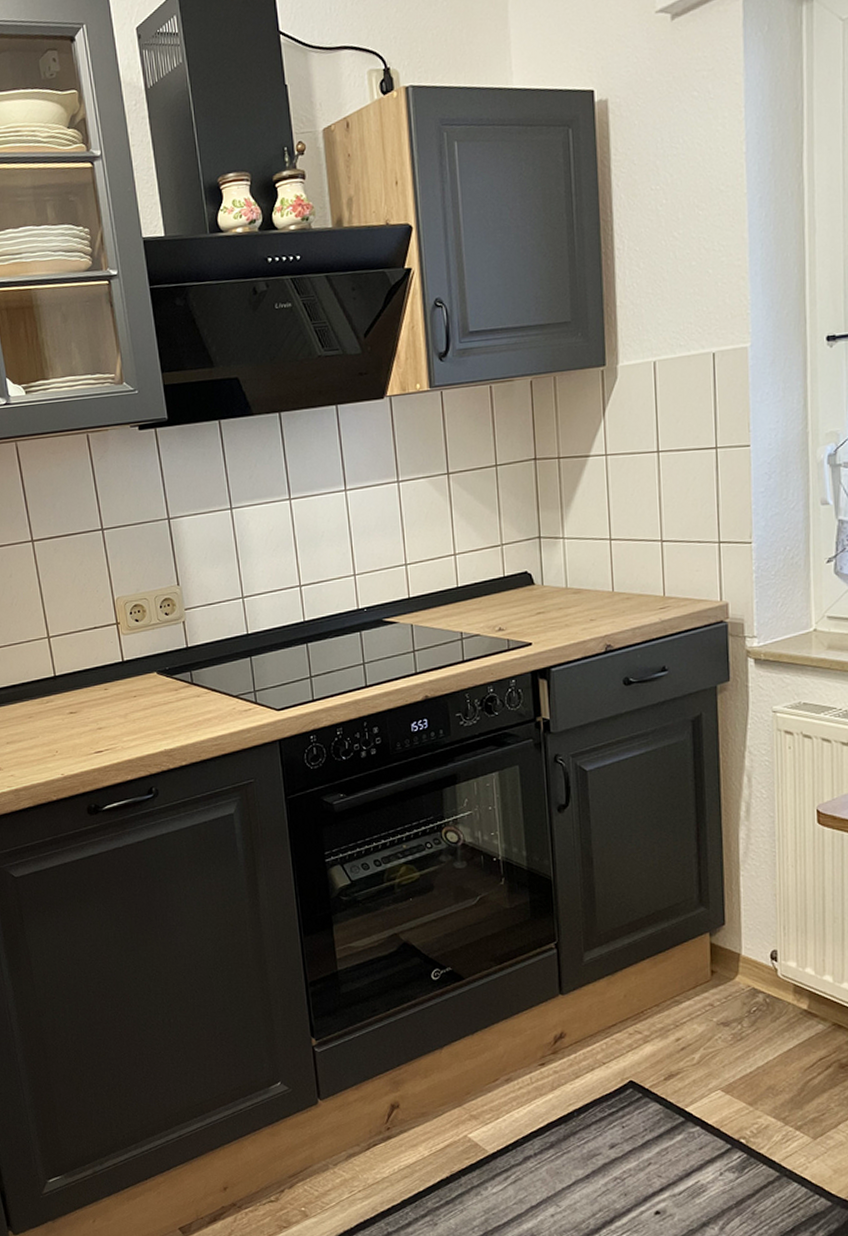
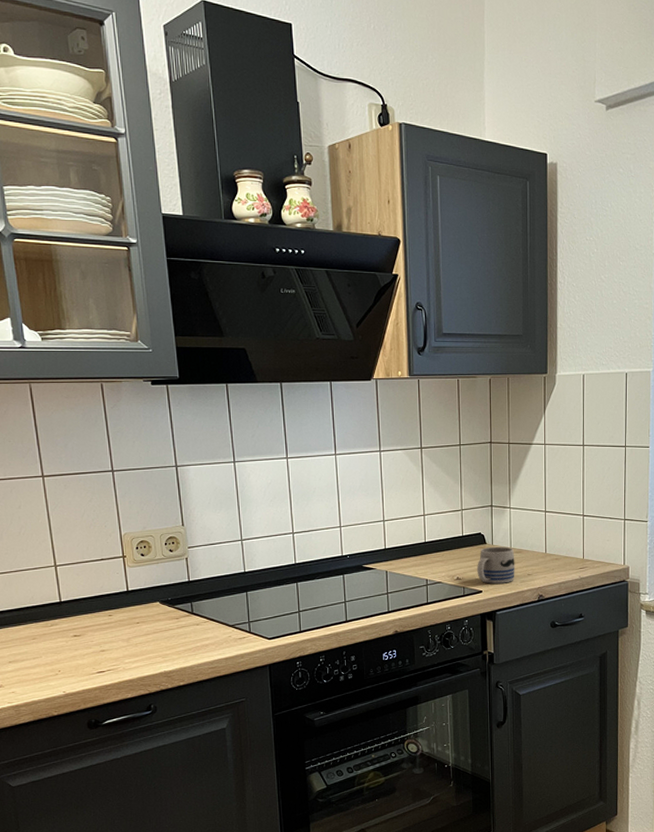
mug: none [524,586,574,634] -> present [477,546,515,584]

